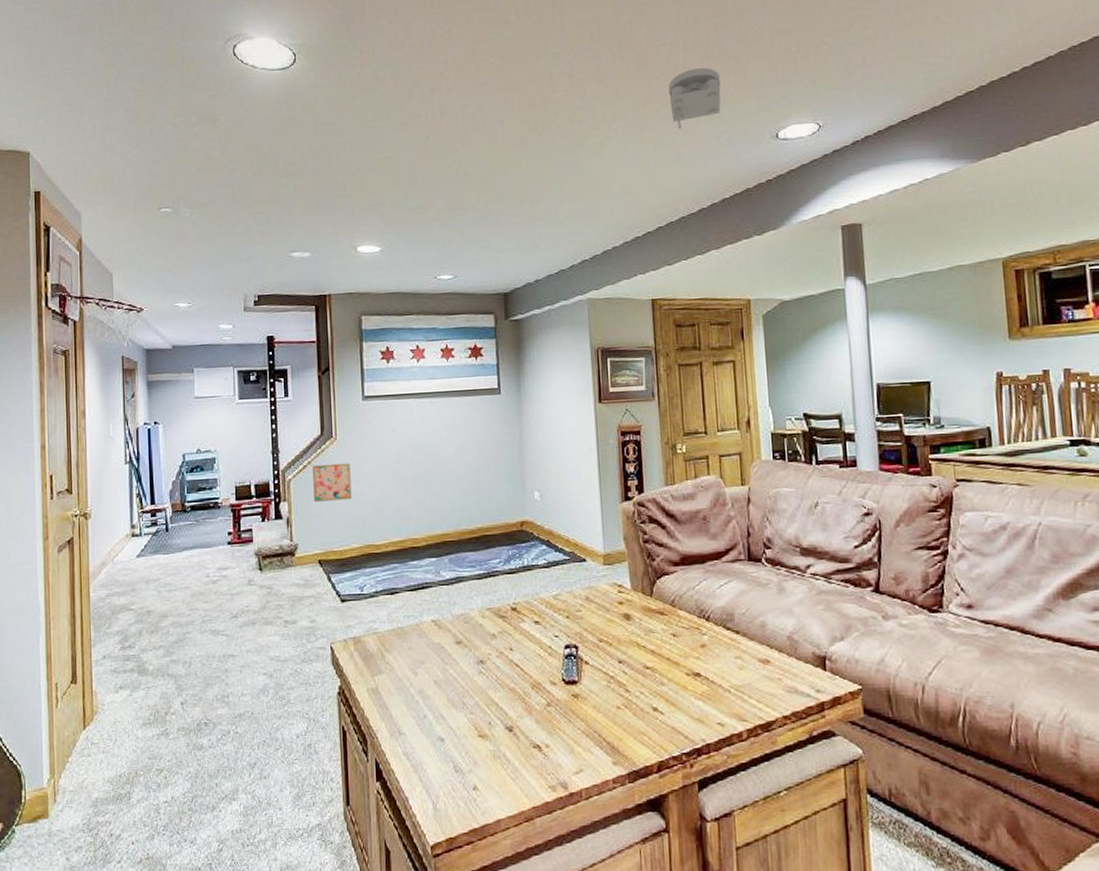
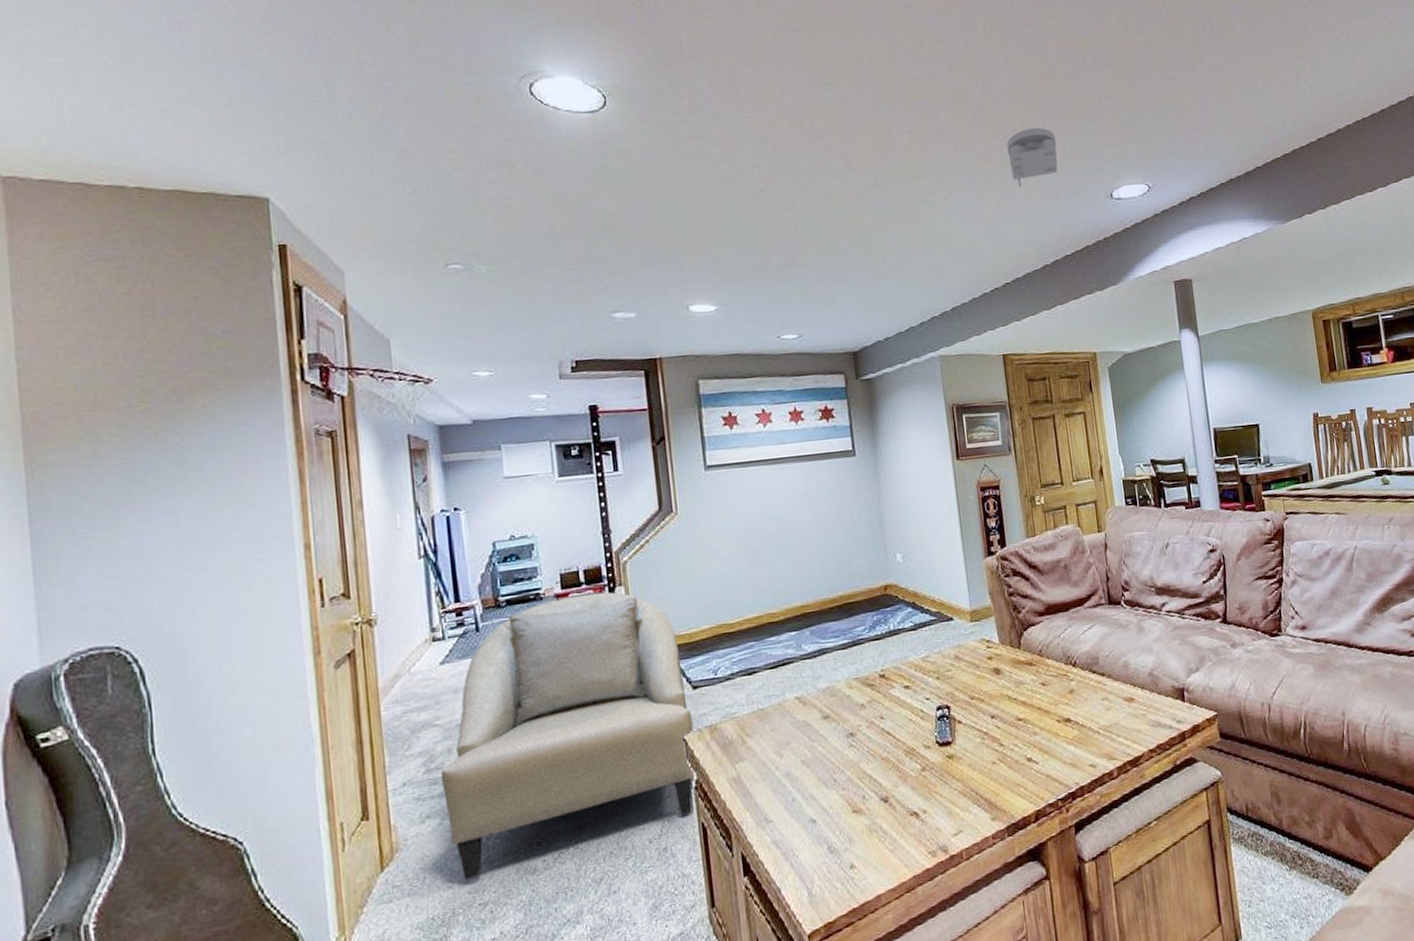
armchair: none [132,505,340,747] -> present [440,592,695,880]
wall art: present [313,463,352,502] -> none [651,538,699,583]

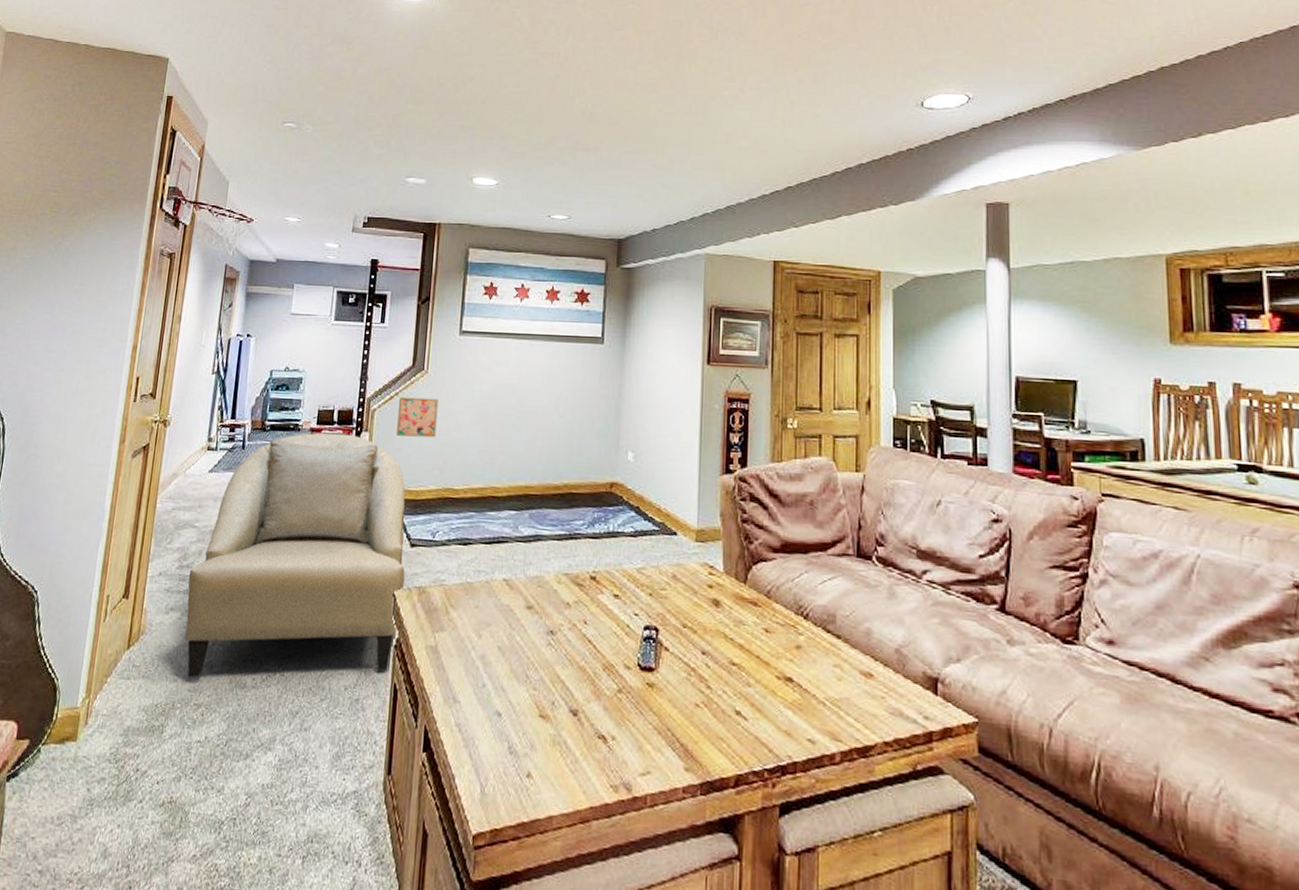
wall art: none [651,538,699,583] -> present [397,396,439,438]
smoke detector: present [1006,127,1058,187] -> none [810,29,865,89]

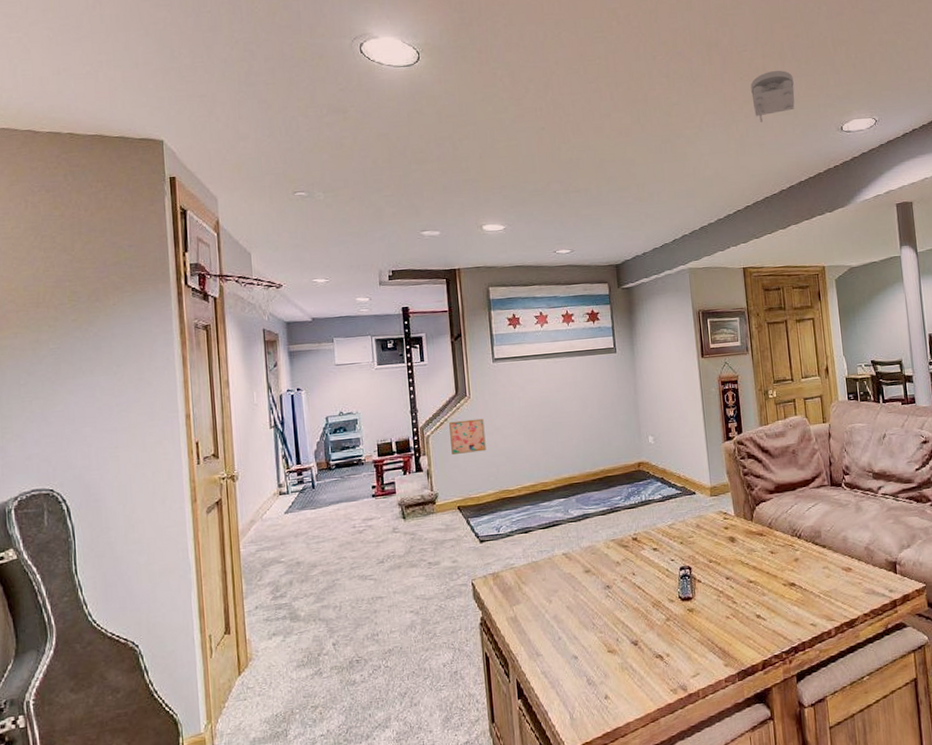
armchair: present [185,432,406,678] -> none [284,460,480,686]
smoke detector: none [810,29,865,89] -> present [750,70,795,122]

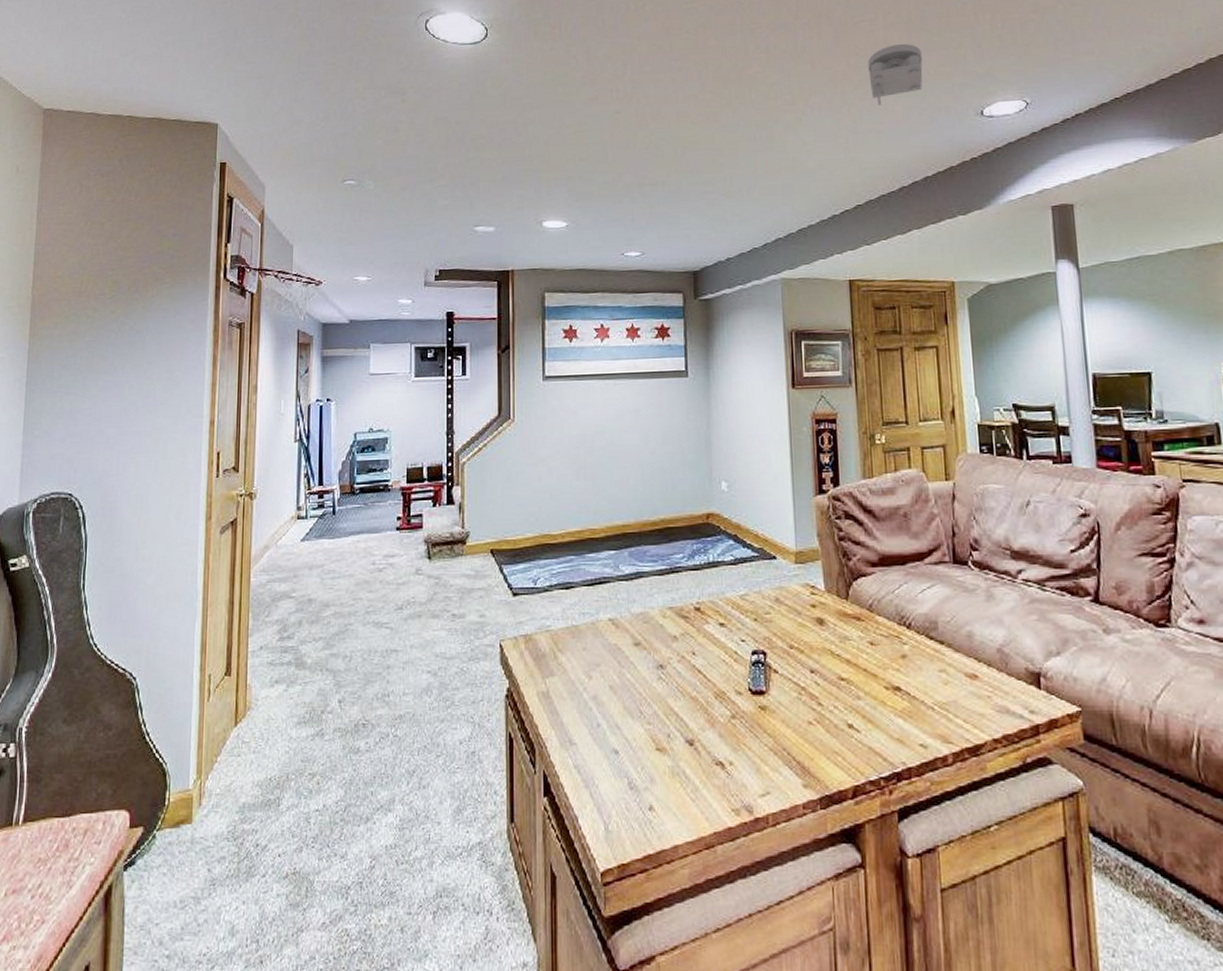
wall art: present [449,418,486,454] -> none [488,446,528,487]

